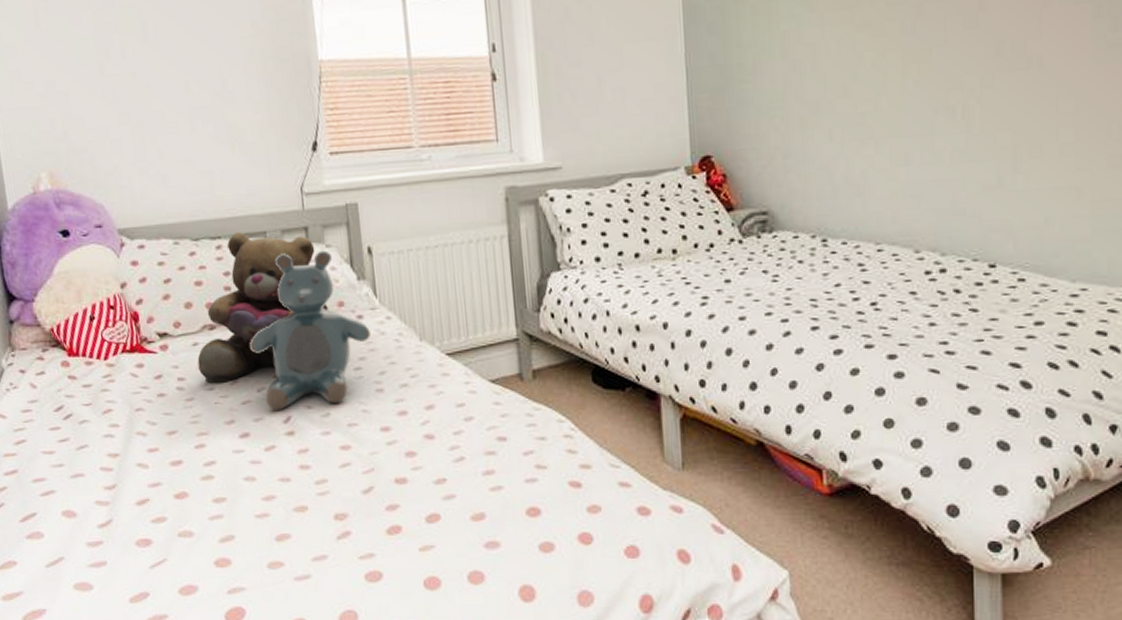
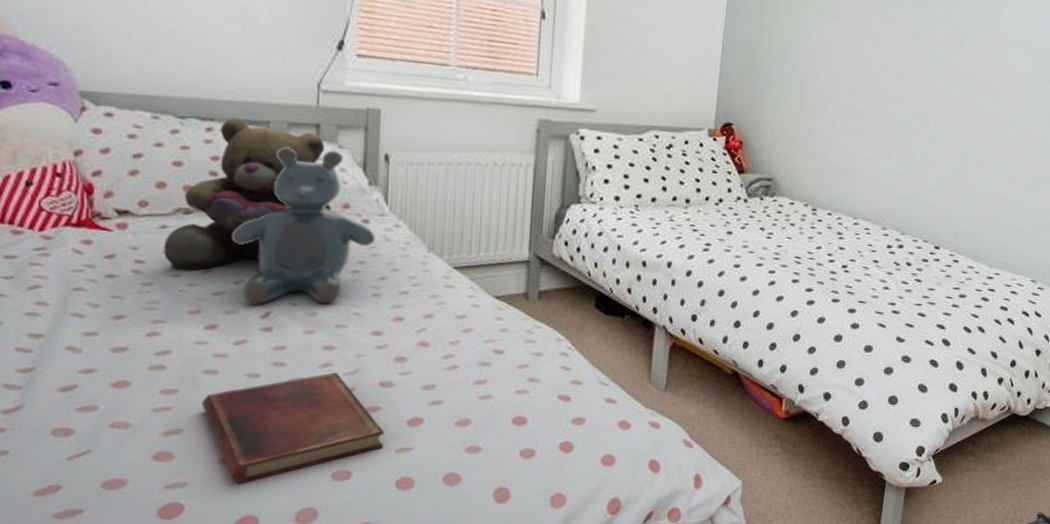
diary: none [246,472,408,588] -> present [202,372,385,484]

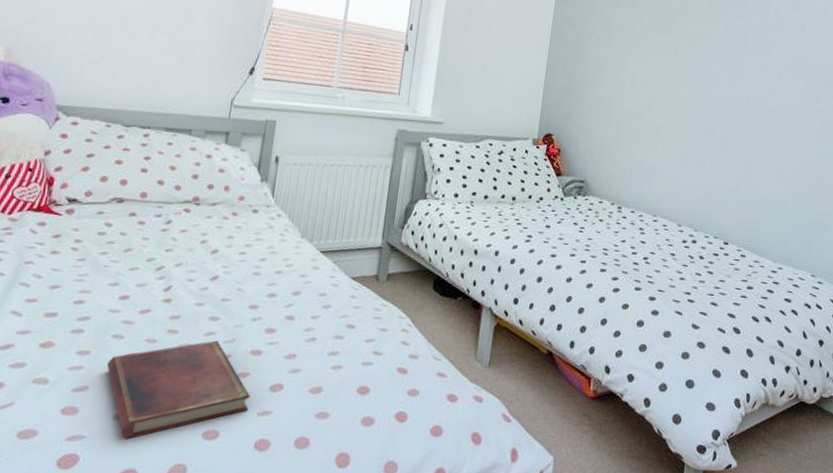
teddy bear: present [164,117,331,271] -> none [97,126,231,250]
stuffed animal: present [231,147,375,305] -> none [150,150,261,280]

